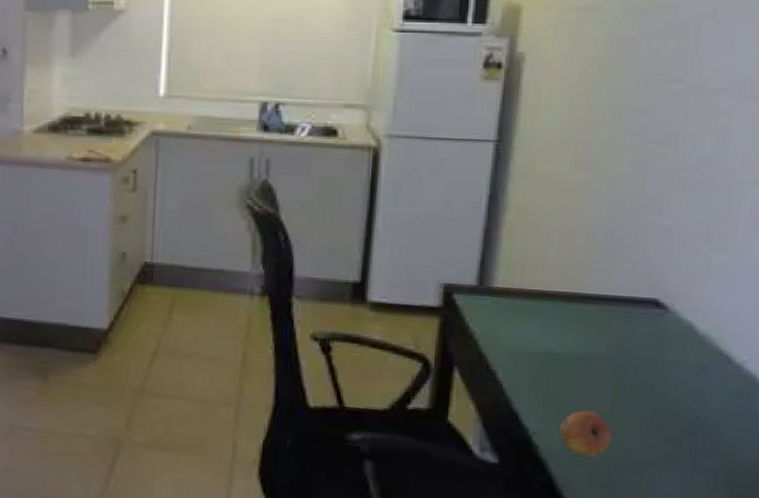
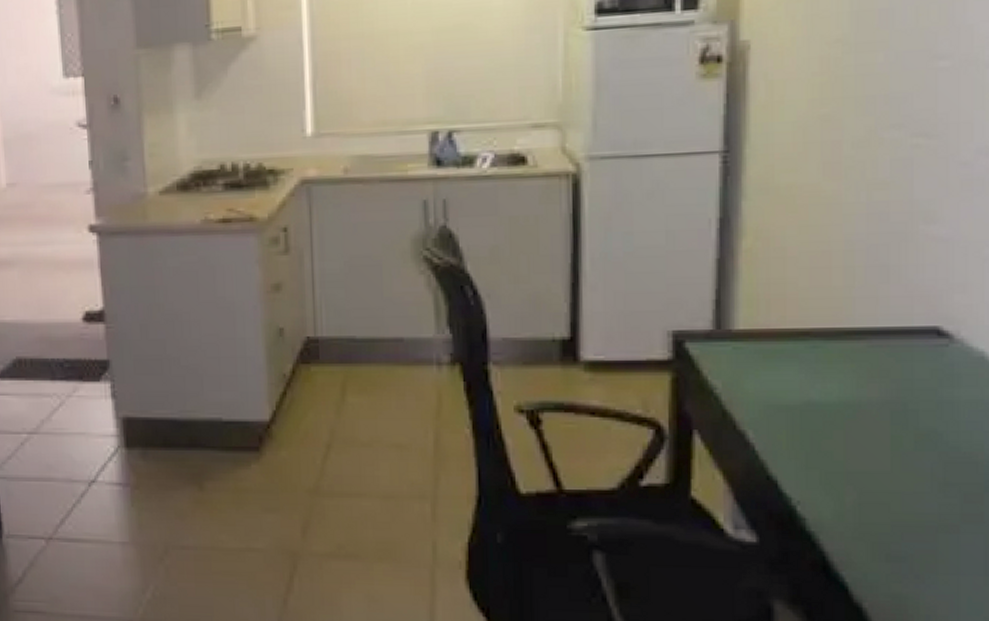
fruit: present [560,410,611,457] -> none [830,470,894,526]

